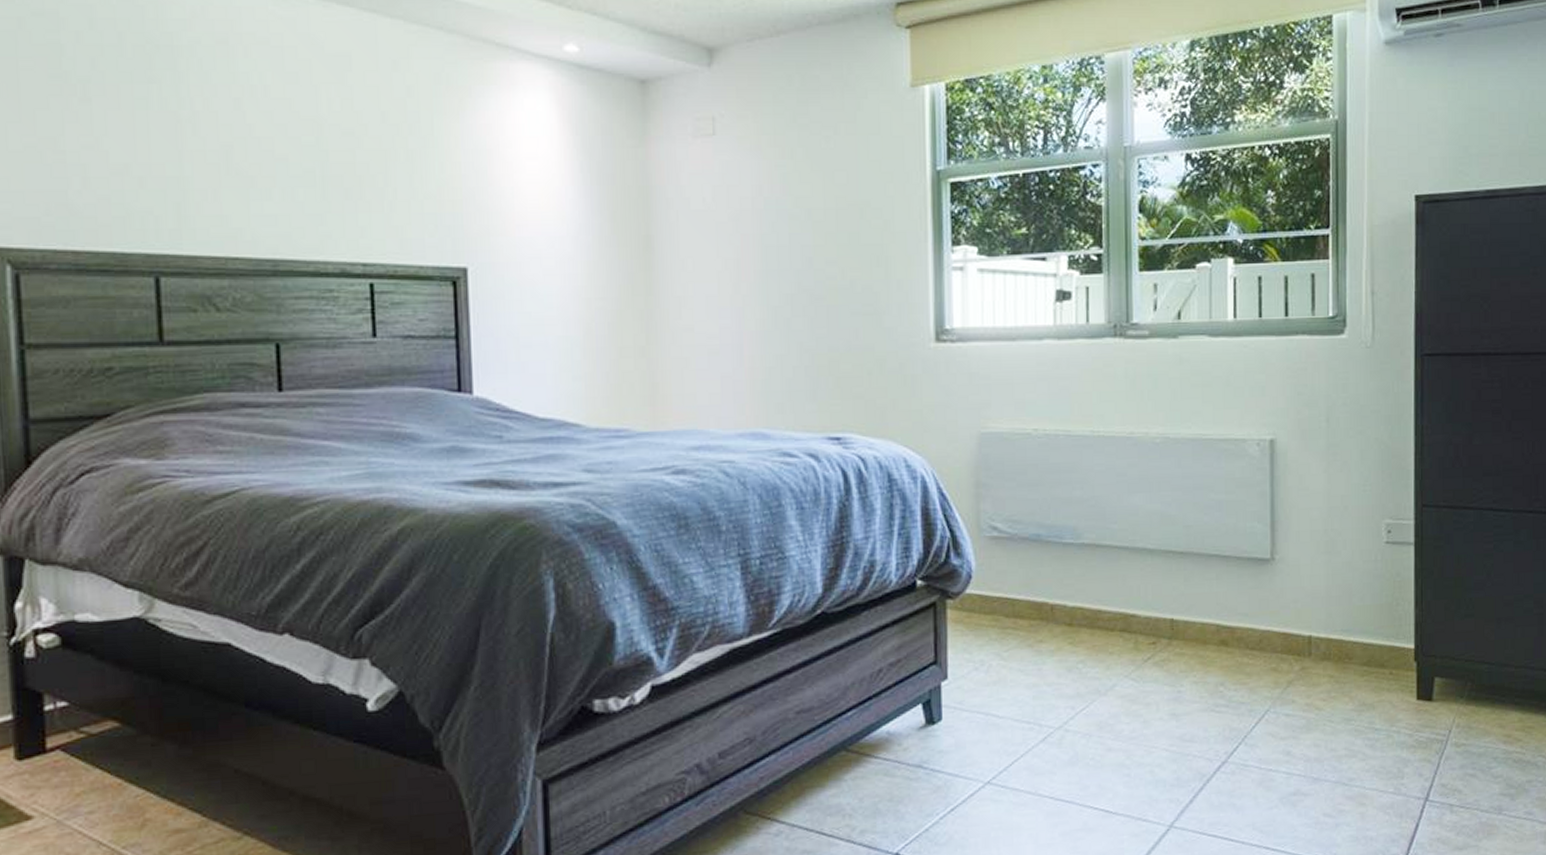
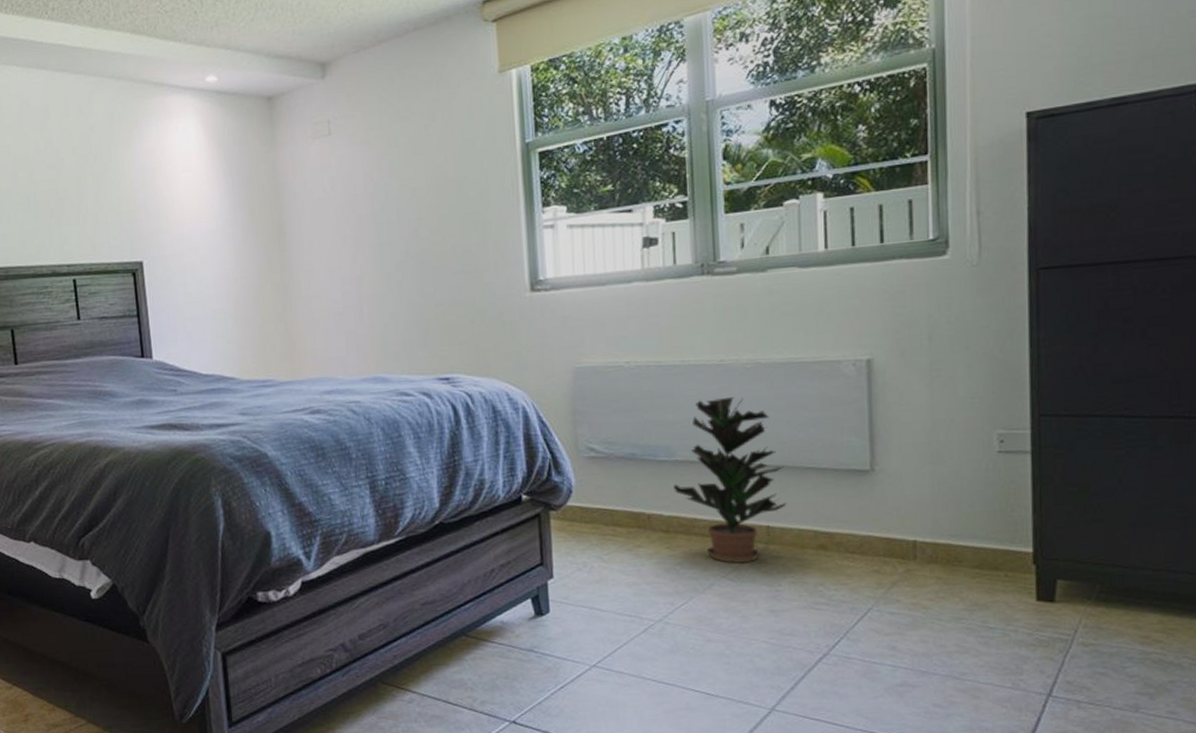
potted plant: none [1078,473,1191,661] -> present [673,396,787,563]

